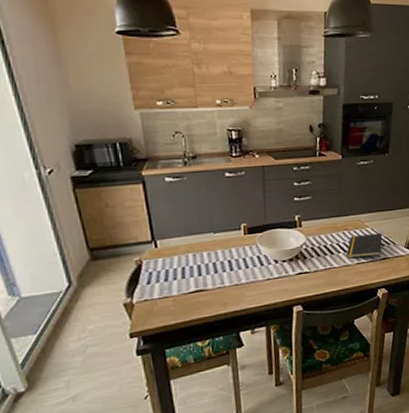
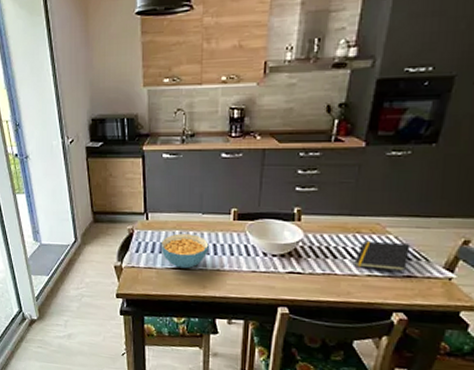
cereal bowl: none [174,254,224,291] -> present [160,233,209,269]

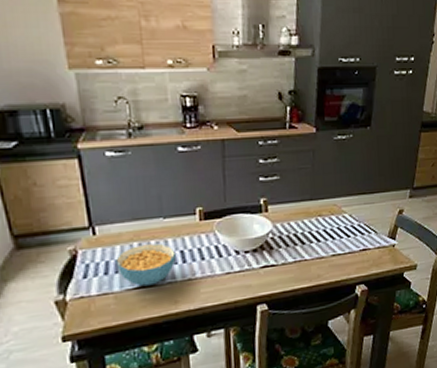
notepad: present [354,242,411,271] -> none [320,220,362,250]

